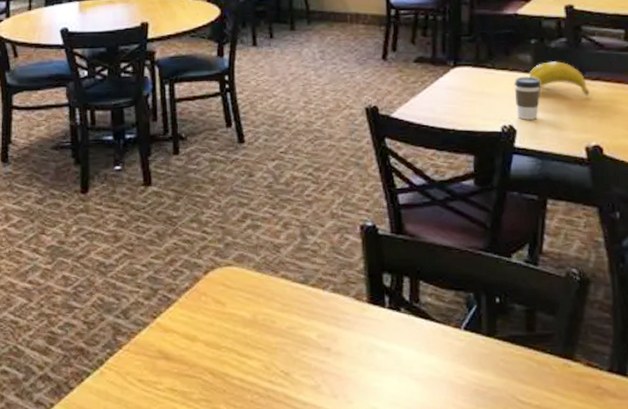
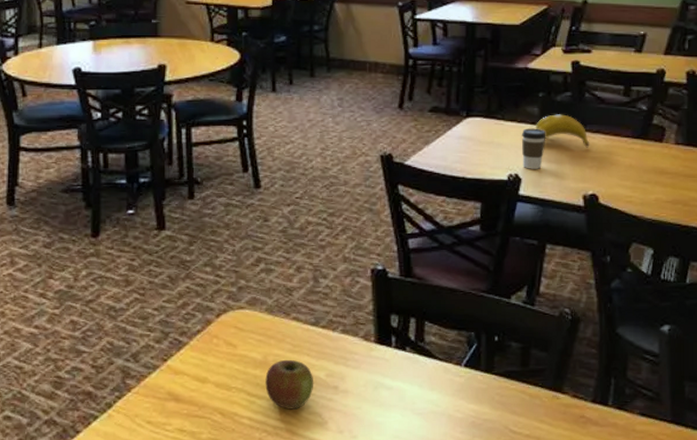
apple: none [255,318,306,371] -> present [265,359,314,410]

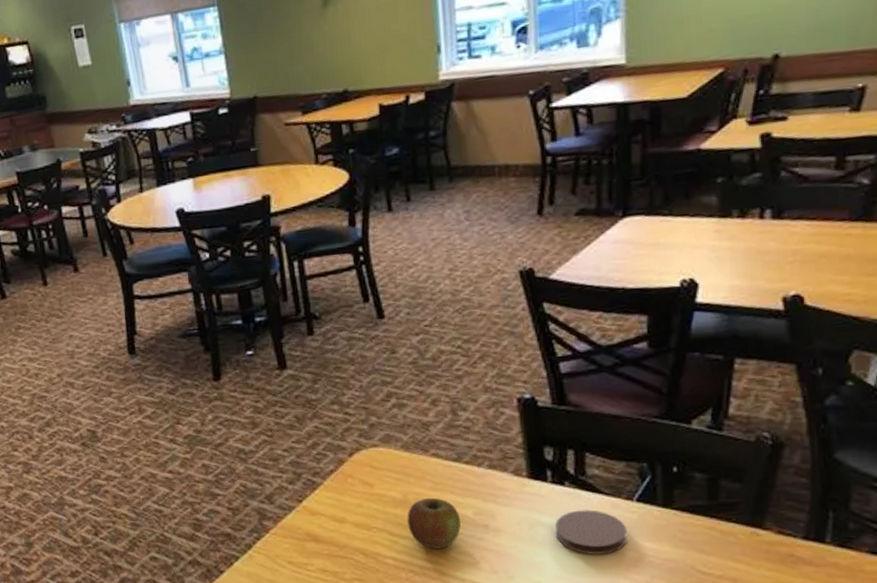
coaster: none [395,373,455,415] -> present [555,510,627,555]
coffee cup: present [521,128,546,169] -> none [695,221,729,272]
banana: present [536,114,590,148] -> none [715,201,790,239]

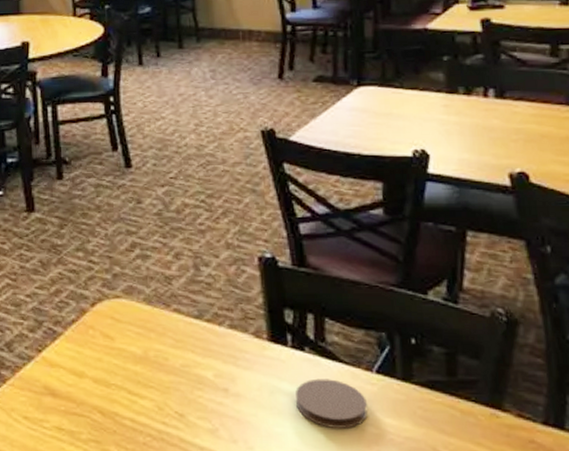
apple: present [407,497,462,549] -> none [147,355,201,413]

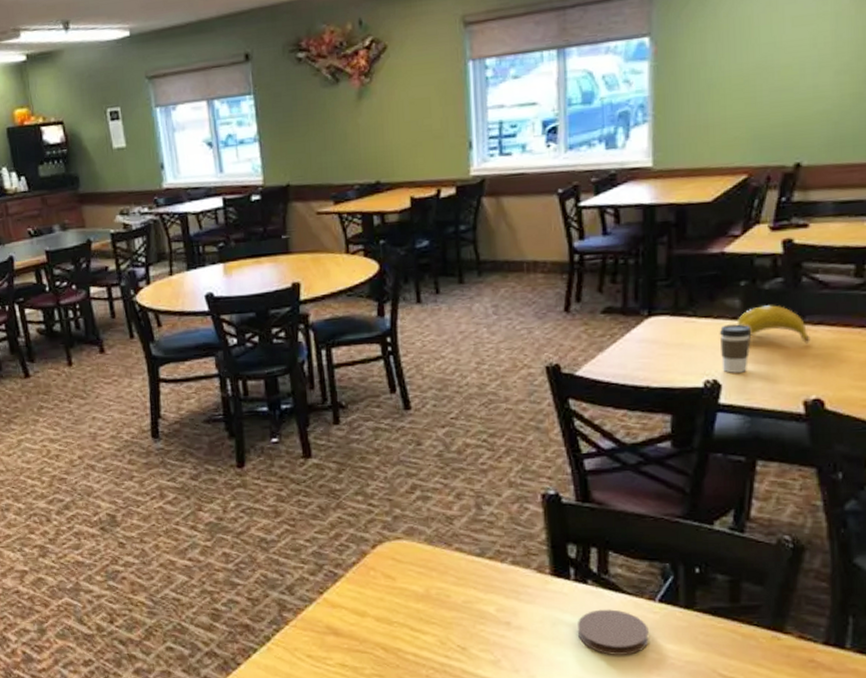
coffee cup: none [425,96,456,144] -> present [719,324,752,373]
banana: none [442,80,512,118] -> present [738,305,810,344]

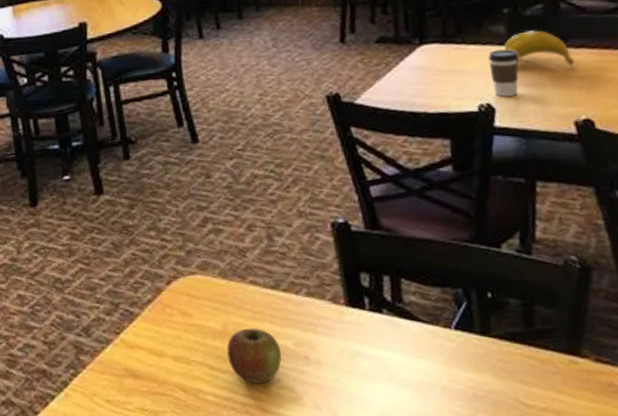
apple: none [429,593,484,646] -> present [226,328,282,384]
coaster: present [577,609,649,655] -> none [376,339,449,387]

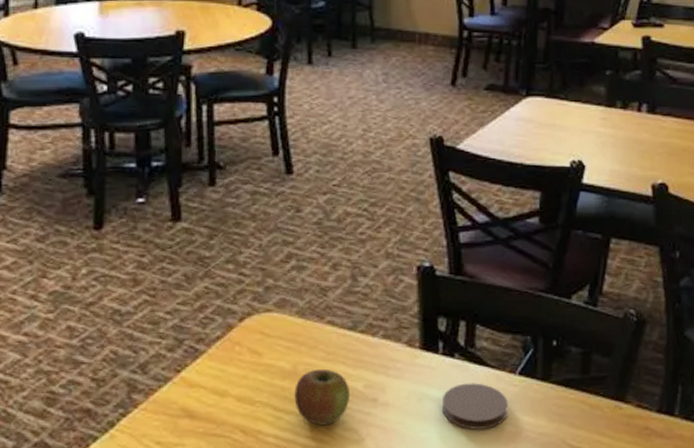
coaster: none [376,339,449,387] -> present [441,383,508,430]
coffee cup: present [488,49,519,97] -> none [586,110,613,155]
banana: present [504,30,575,66] -> none [602,94,660,132]

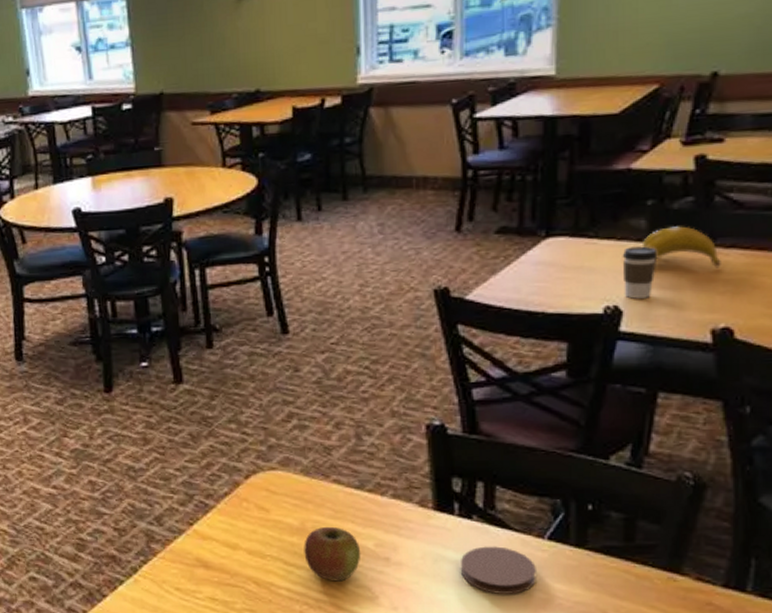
coffee cup: none [586,110,613,155] -> present [622,246,658,299]
banana: none [602,94,660,132] -> present [643,226,721,268]

